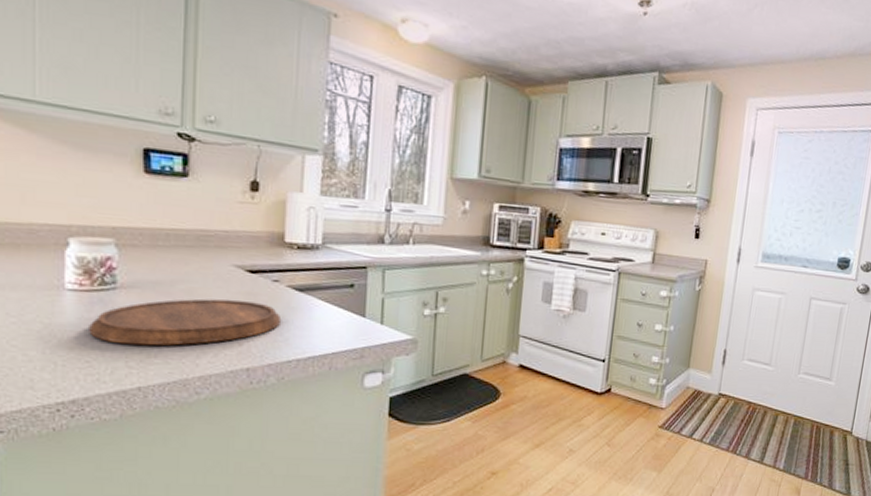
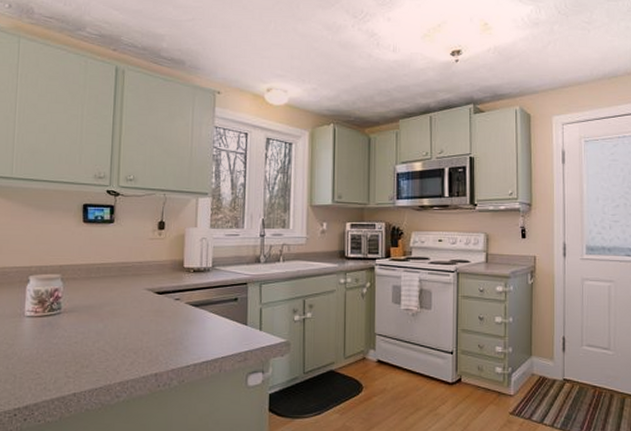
cutting board: present [89,298,280,346] -> none [40,317,181,358]

